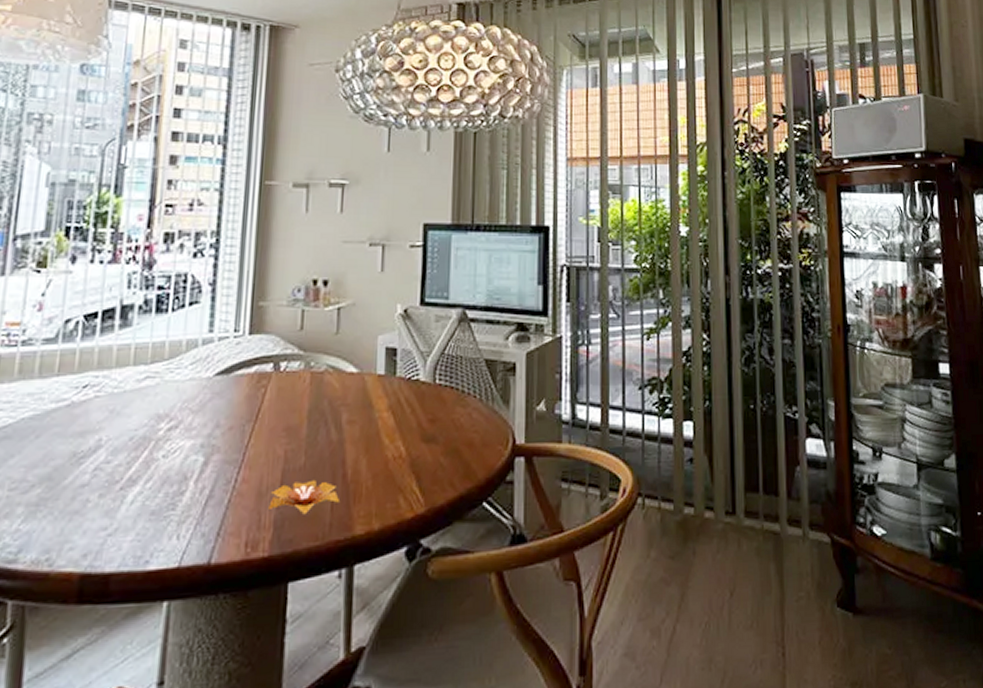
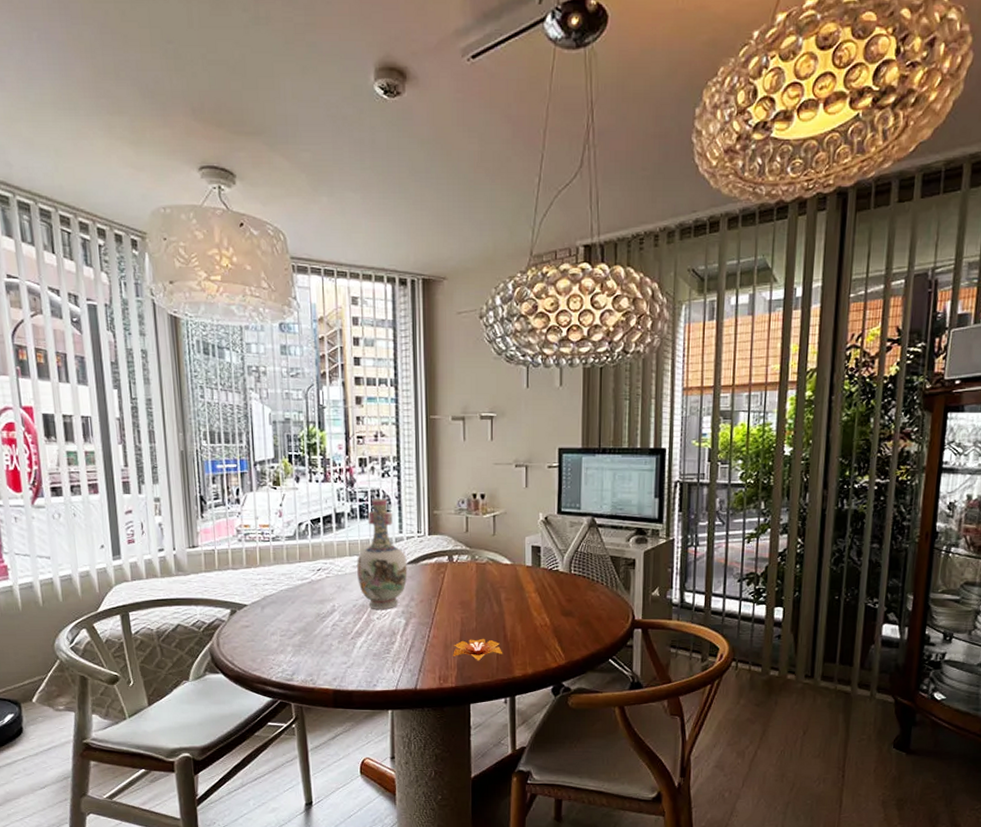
vase: none [141,285,216,443] -> present [357,498,408,609]

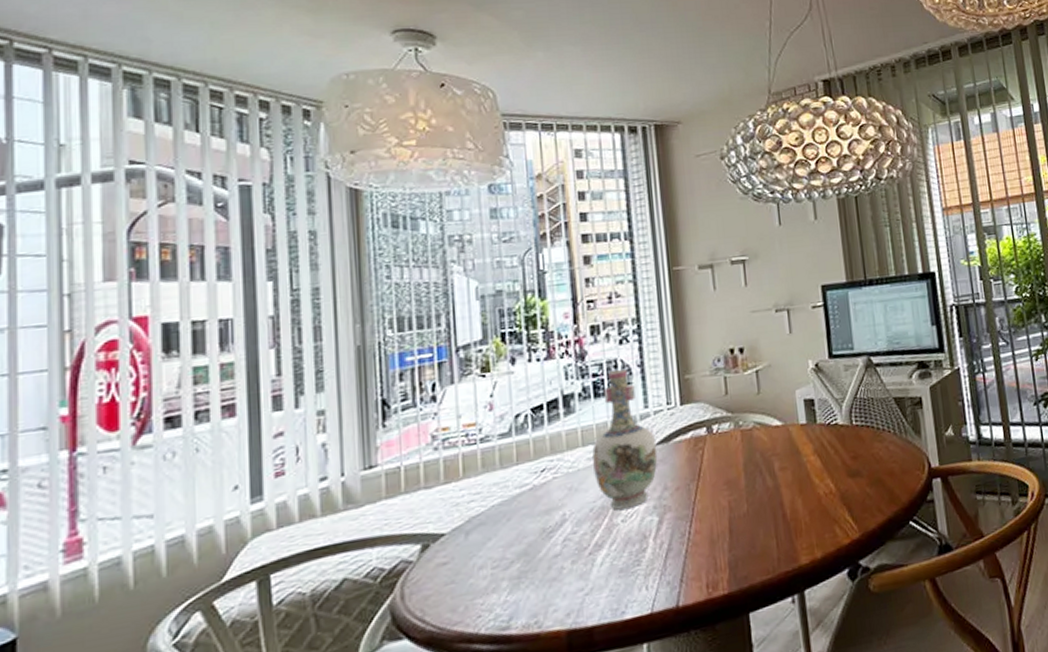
flower: present [453,638,502,661] -> none [721,522,783,554]

